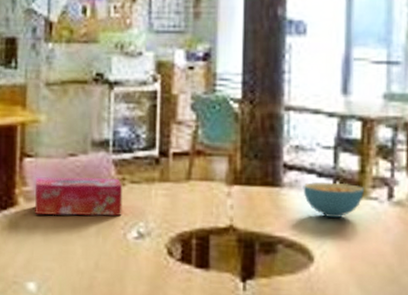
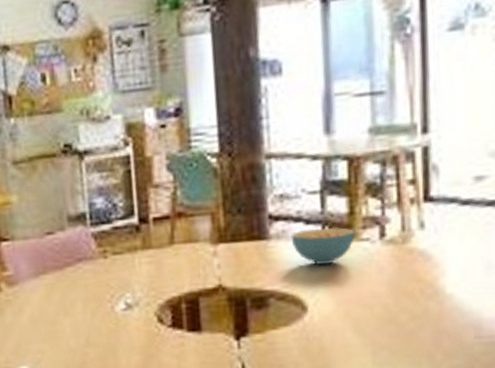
tissue box: present [34,176,123,216] -> none [15,251,108,299]

